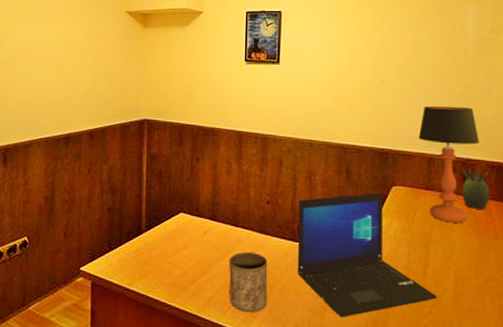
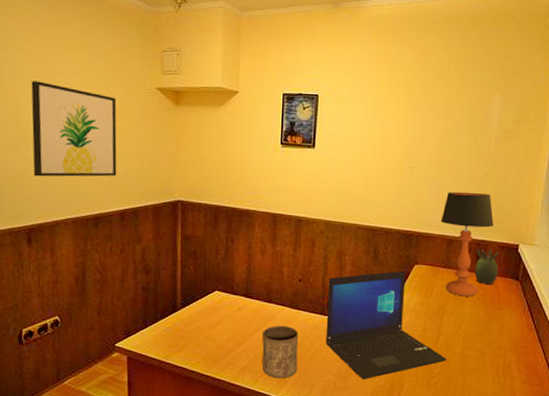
wall art: none [12,10,90,99] -> present [31,80,117,177]

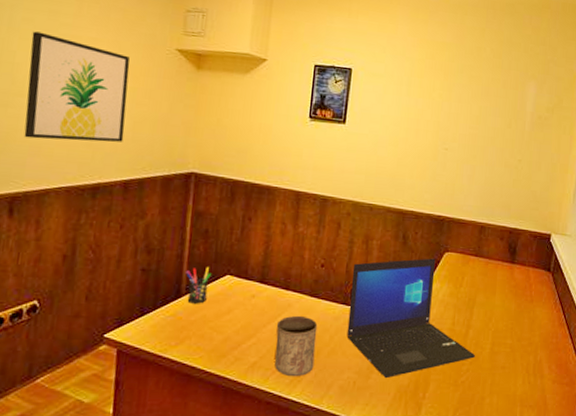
pen holder: none [180,284,202,317] -> present [186,267,211,304]
table lamp: present [440,191,494,297] -> none [473,176,527,288]
succulent plant: present [475,248,500,284] -> none [506,236,532,275]

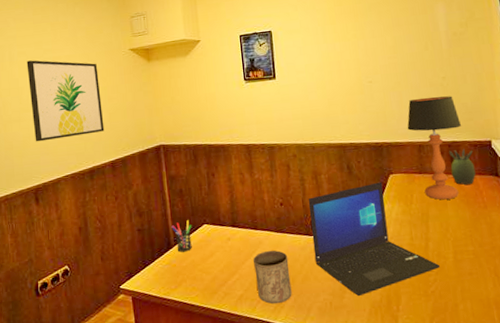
table lamp: none [473,176,527,288] -> present [407,96,462,200]
succulent plant: none [506,236,532,275] -> present [448,148,476,185]

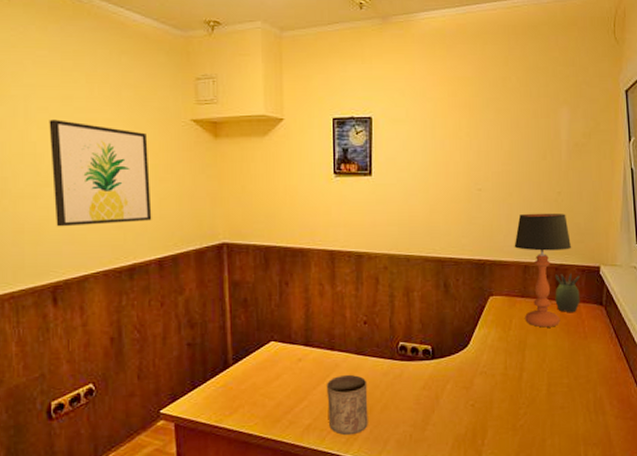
pen holder: present [171,220,192,253] -> none [231,335,255,373]
laptop: present [308,182,441,297] -> none [396,304,533,429]

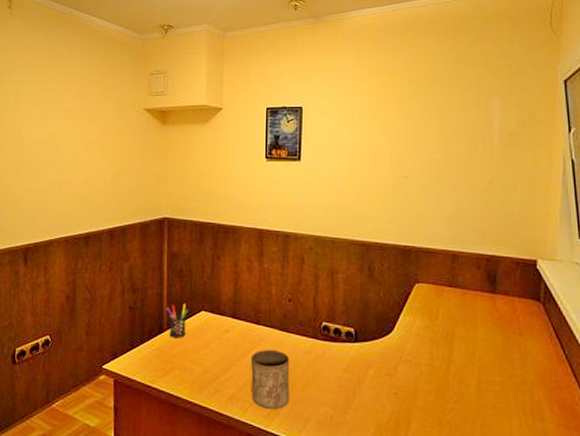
wall art: present [49,119,152,227] -> none [31,108,108,198]
pen holder: none [231,335,255,373] -> present [166,304,188,338]
table lamp: present [514,213,572,328] -> none [442,202,505,320]
succulent plant: present [554,272,581,312] -> none [485,264,515,306]

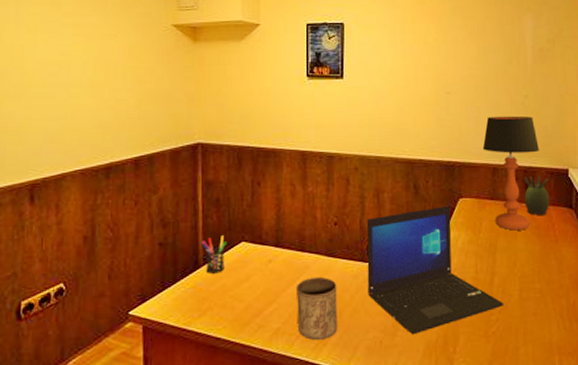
laptop: none [319,290,461,415] -> present [366,206,504,335]
table lamp: none [442,202,505,320] -> present [482,116,540,231]
succulent plant: none [485,264,515,306] -> present [523,175,550,215]

